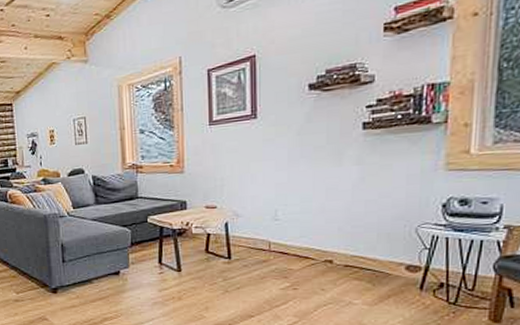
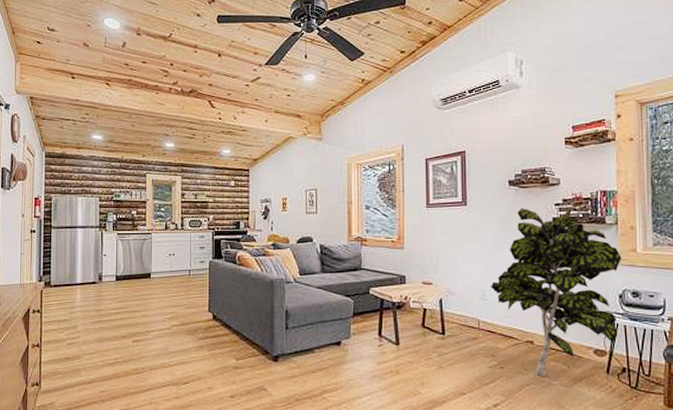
indoor plant: none [284,109,449,297] -> present [491,208,622,377]

